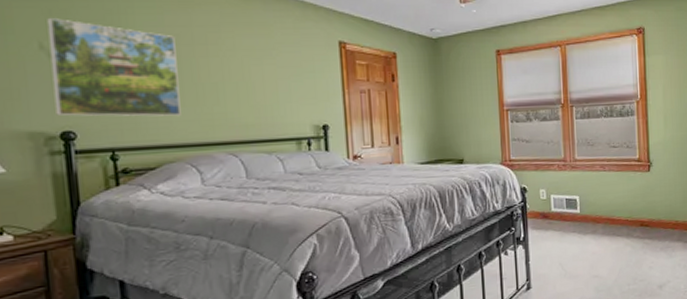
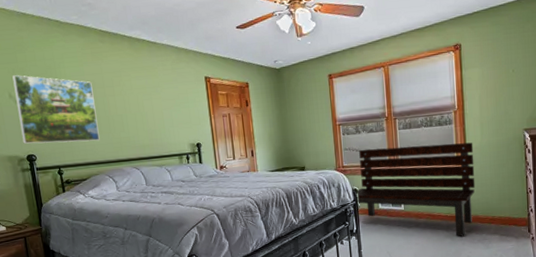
bench: none [525,137,658,244] -> present [357,142,476,237]

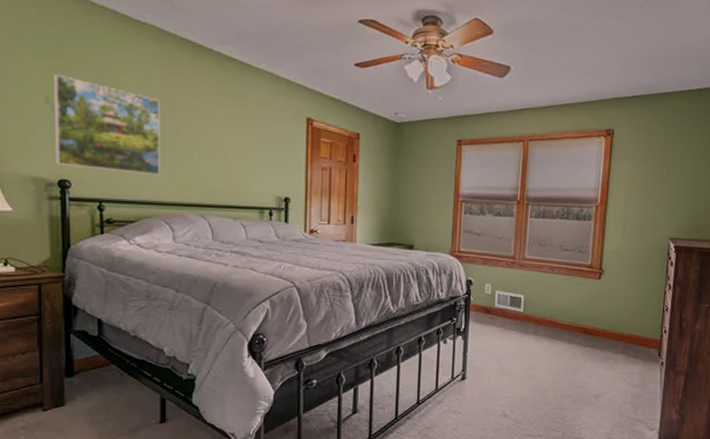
bench: present [357,142,476,237] -> none [471,234,612,351]

